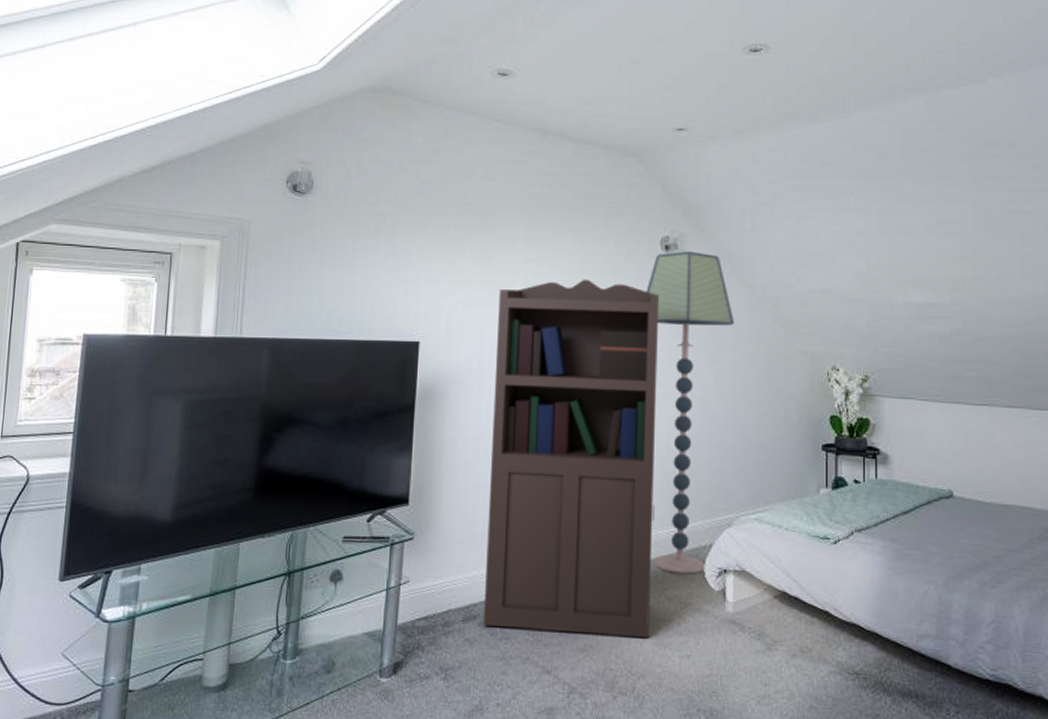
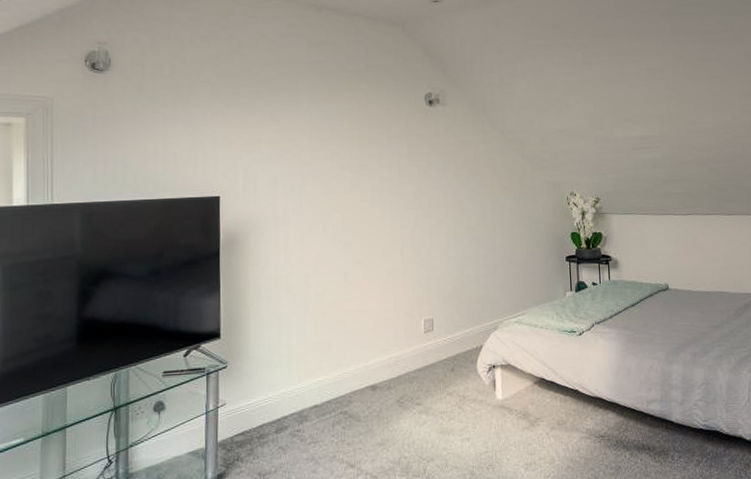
bookcase: present [482,279,660,639] -> none [288,132,435,434]
floor lamp: present [646,251,734,574] -> none [415,104,490,373]

